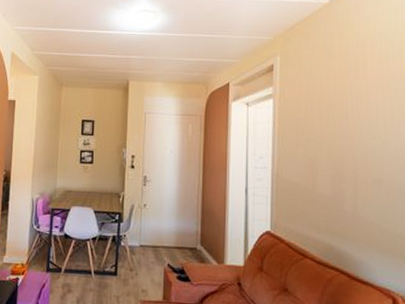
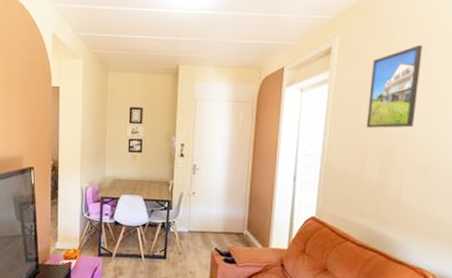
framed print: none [313,62,362,141] -> present [366,44,423,128]

